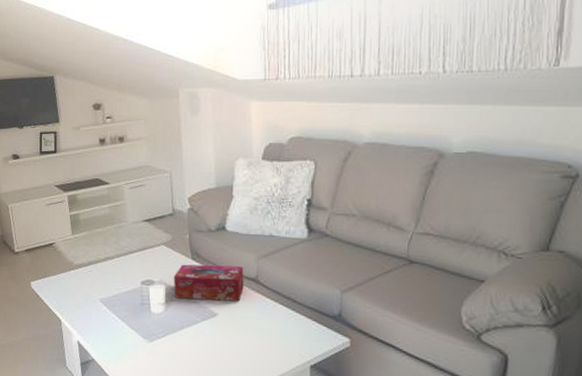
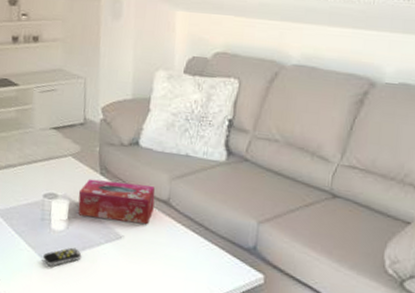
remote control: none [146,327,181,345] -> present [43,247,82,266]

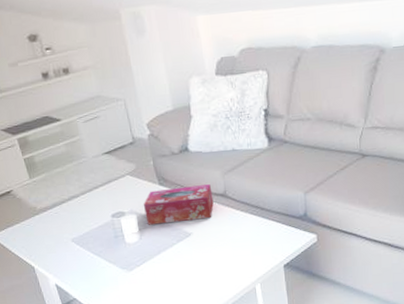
remote control: present [43,247,82,266] -> none [125,253,159,274]

